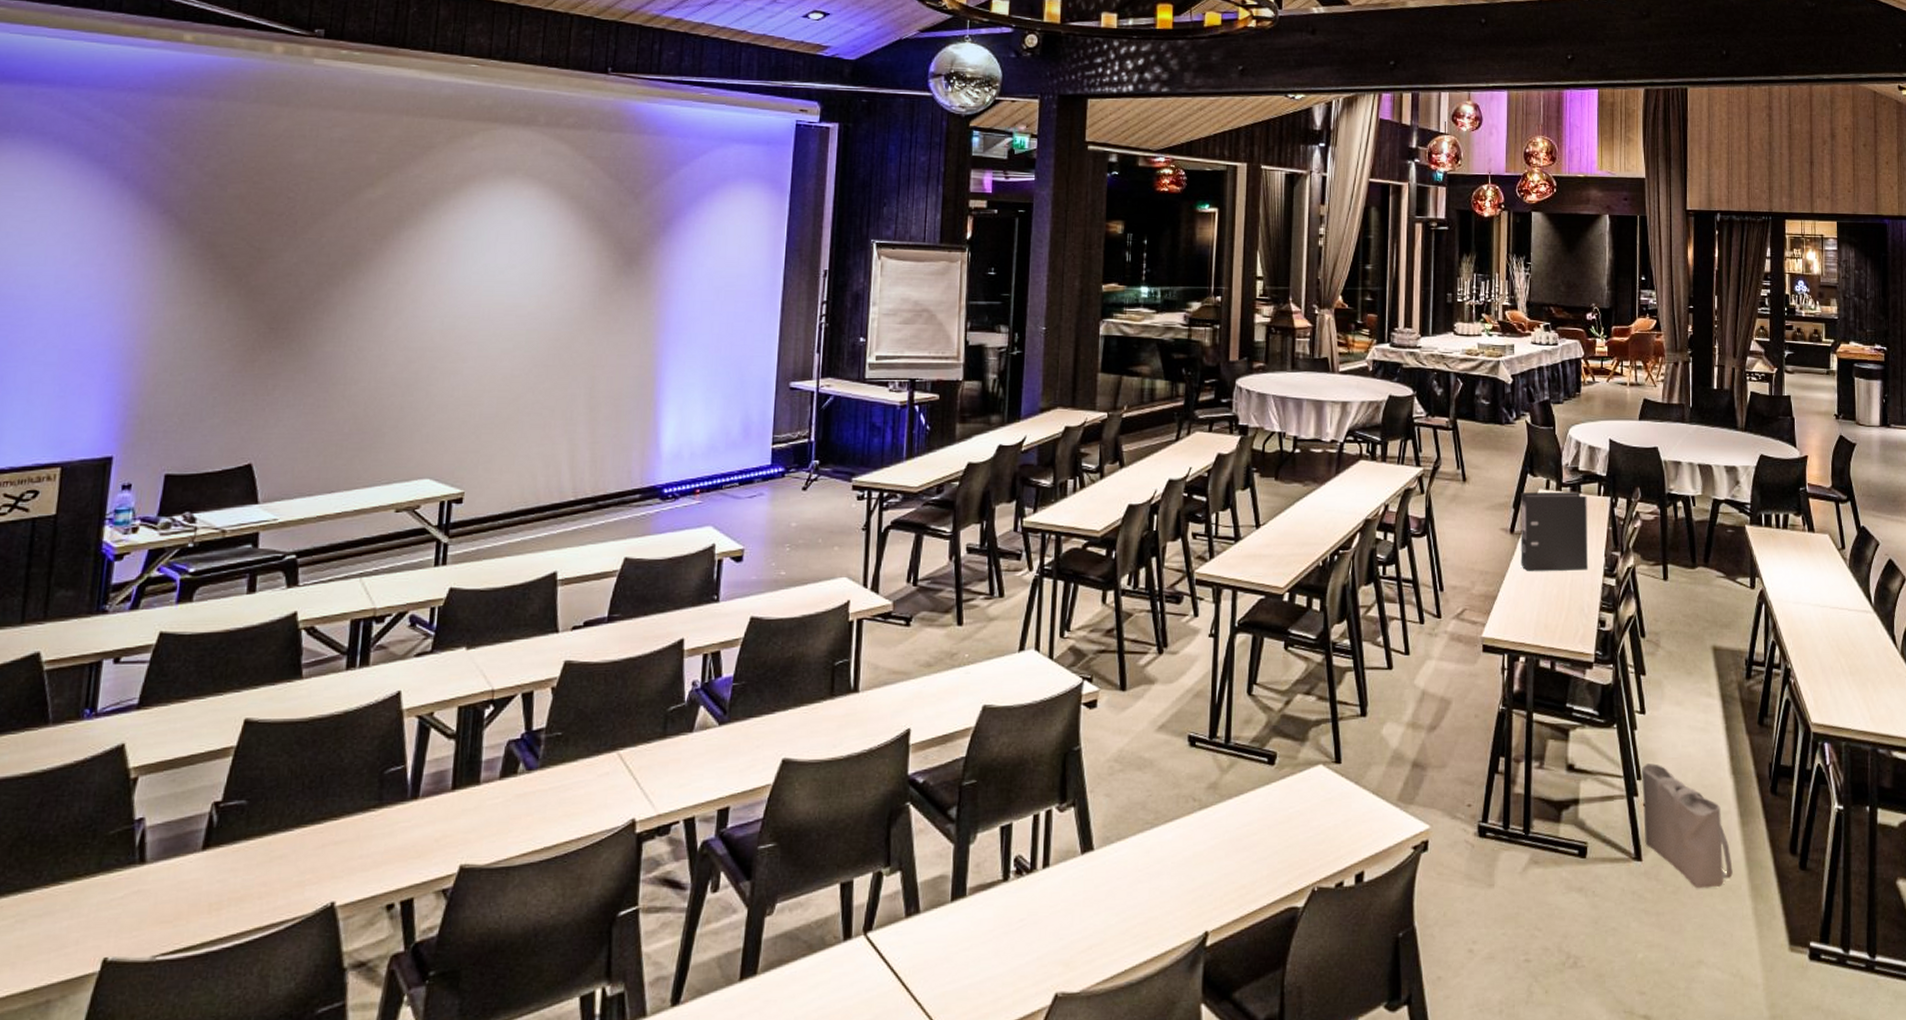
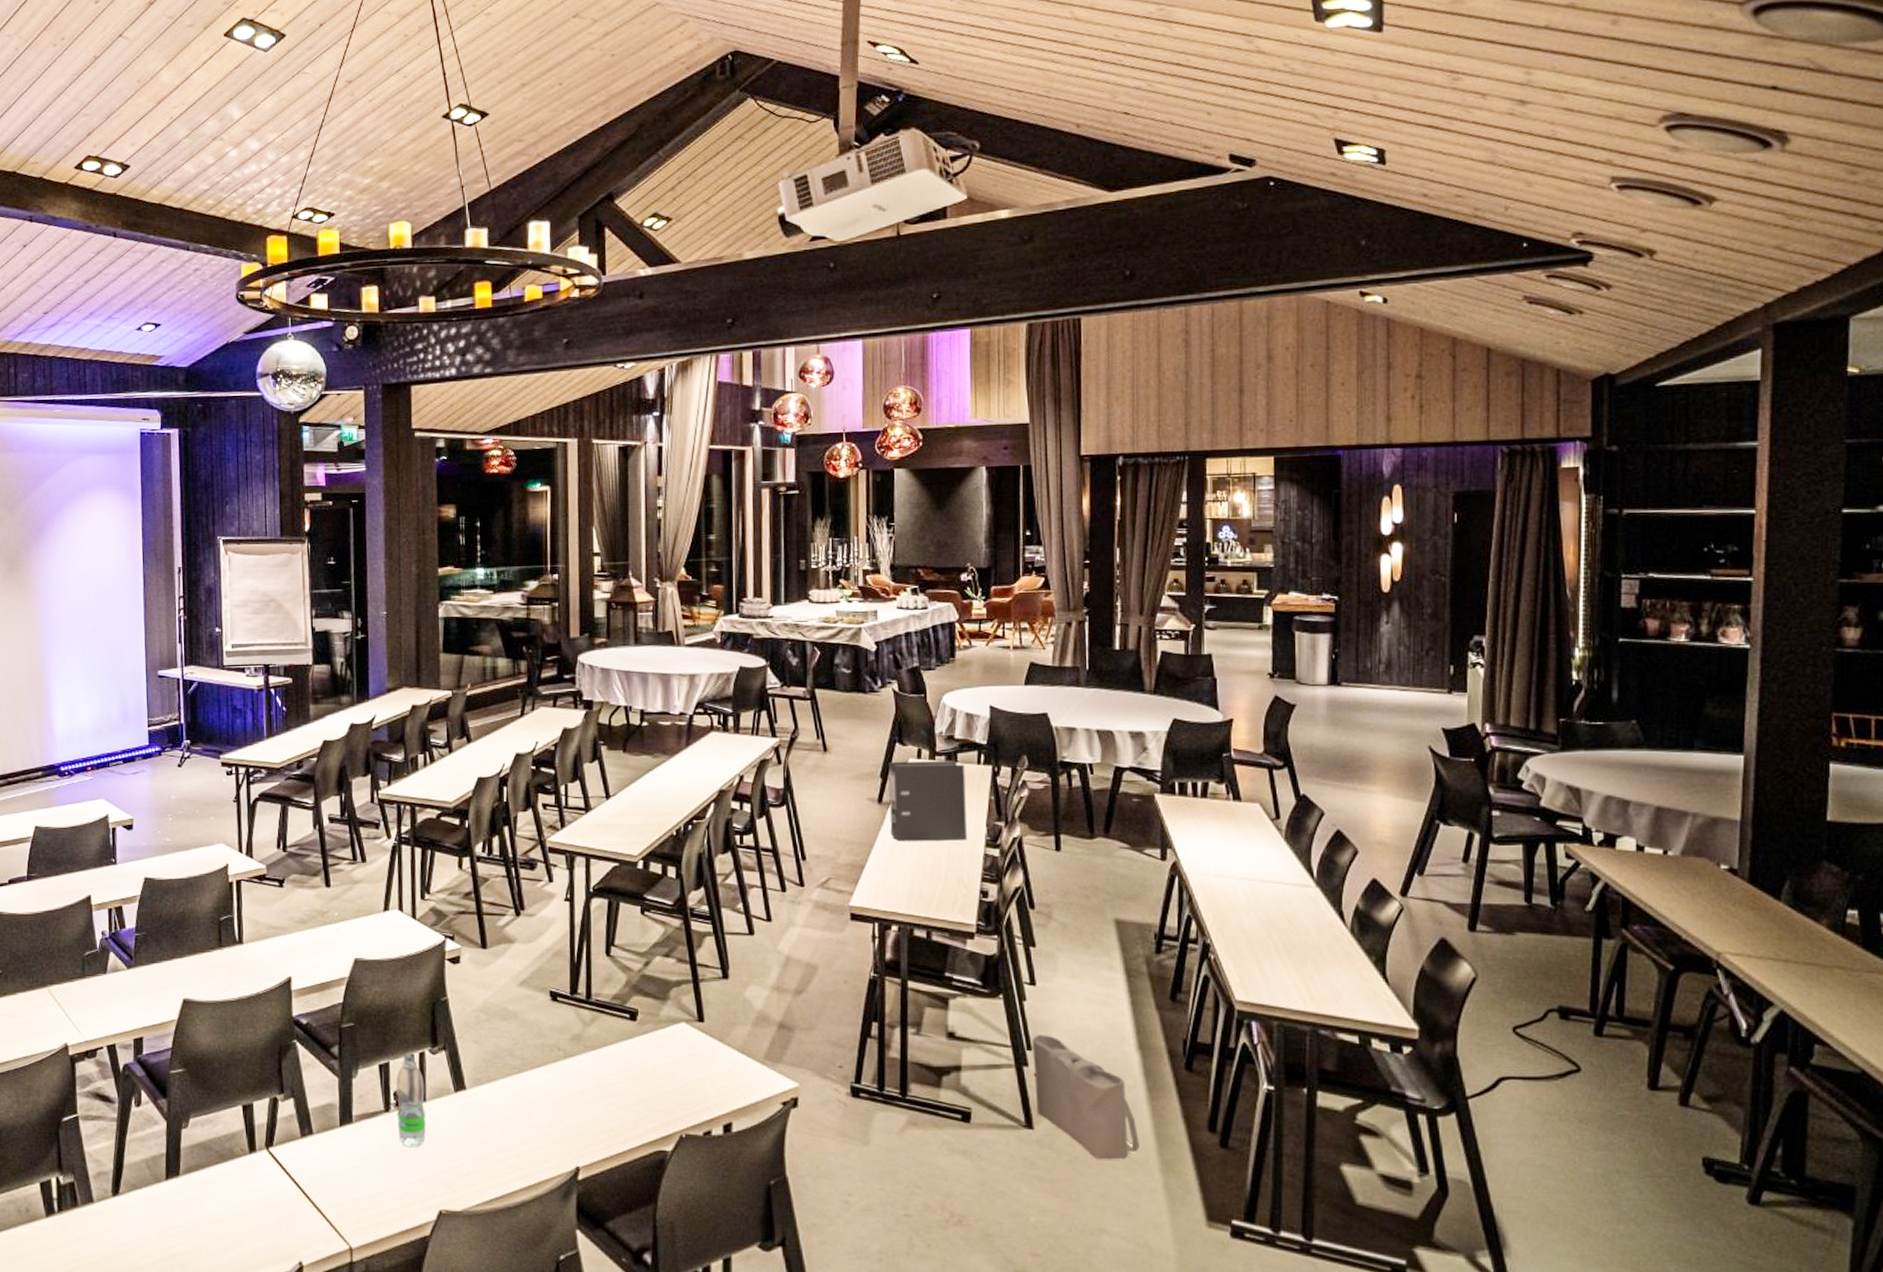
bottle: none [1016,812,1049,922] -> present [396,1053,426,1148]

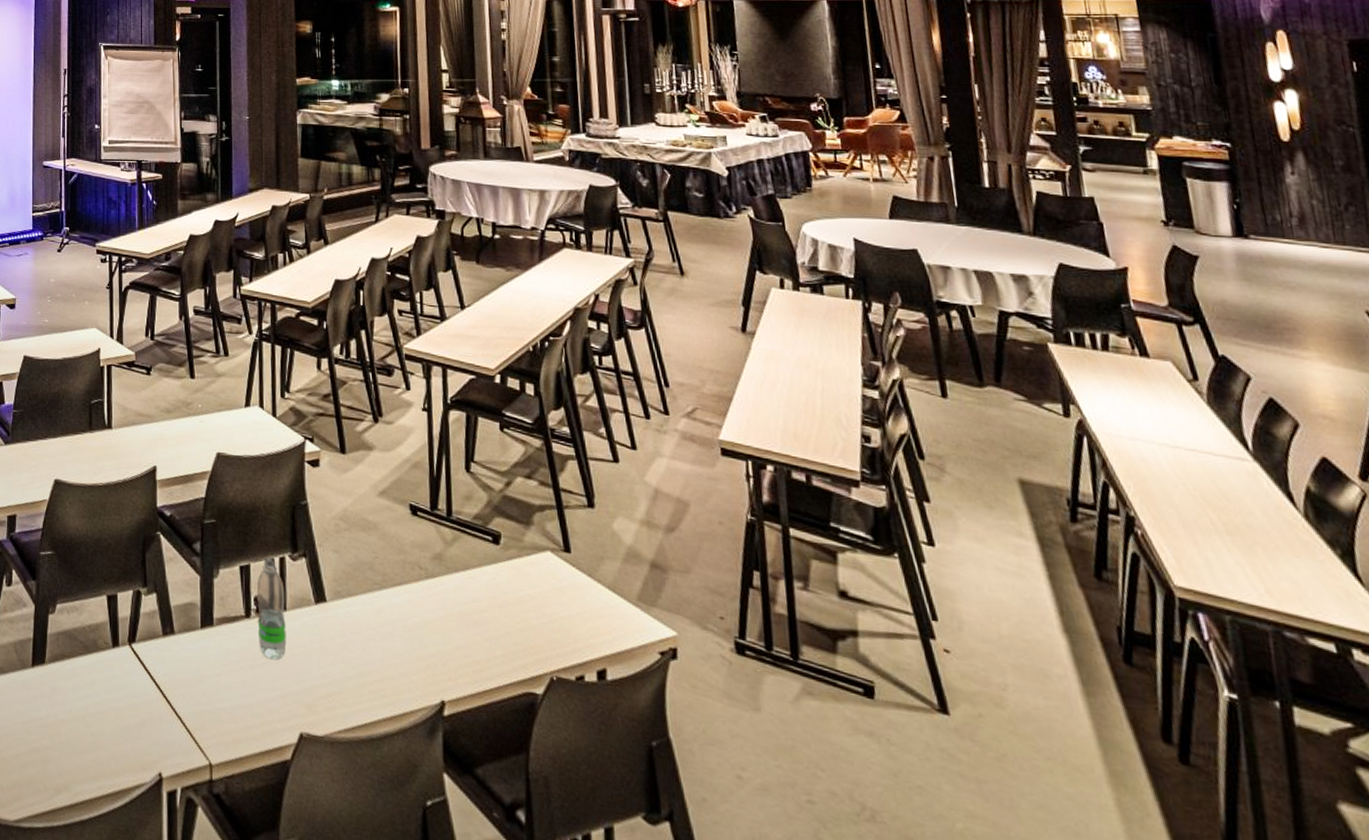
binder: present [888,760,967,841] -> none [750,290,841,379]
tote bag: present [1032,1035,1140,1160] -> none [937,603,1080,764]

